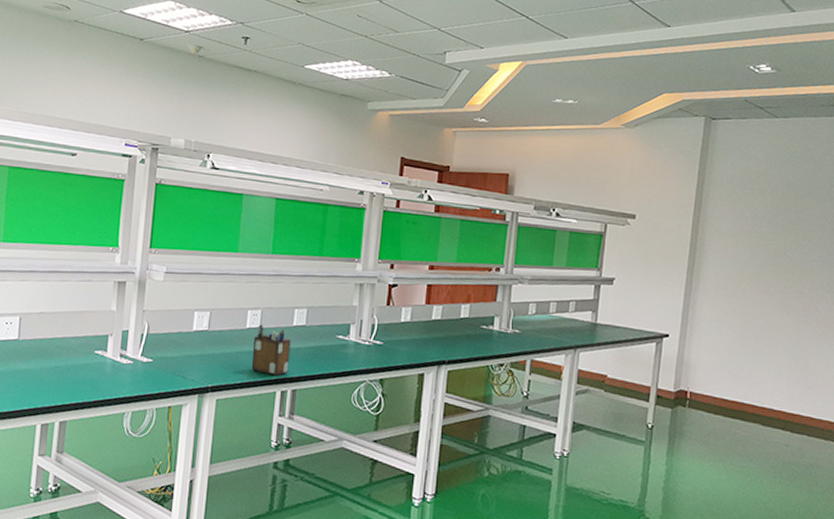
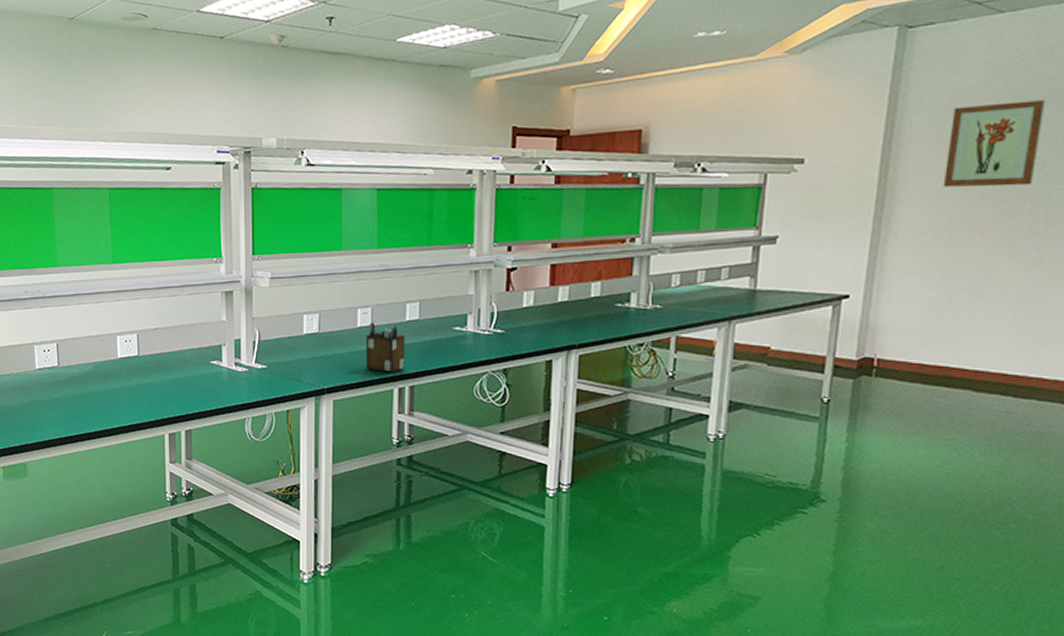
wall art: none [737,187,808,256] -> present [943,100,1046,187]

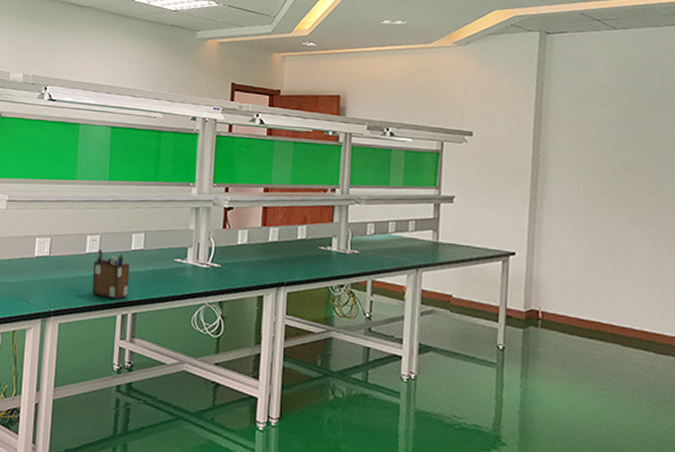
wall art: present [943,100,1046,187] -> none [583,100,655,169]

